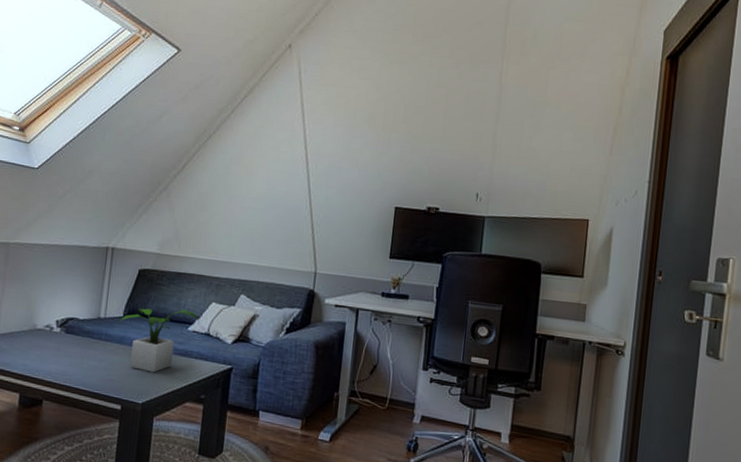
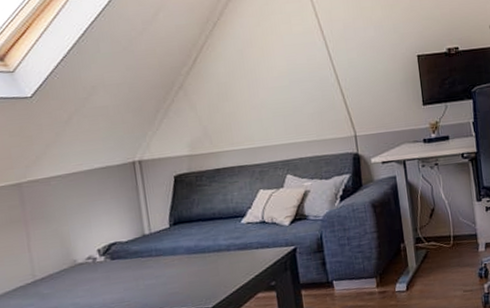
potted plant: present [120,308,200,373] -> none [168,203,251,276]

